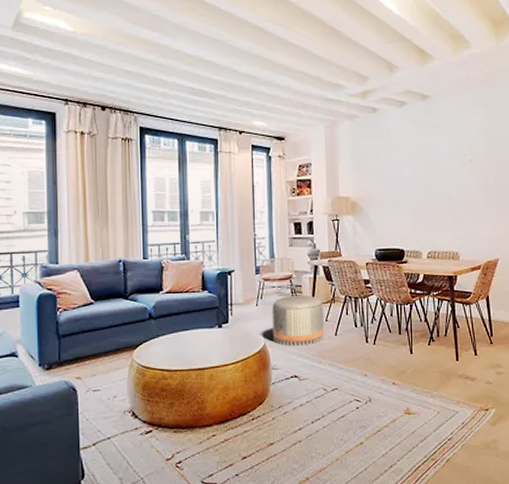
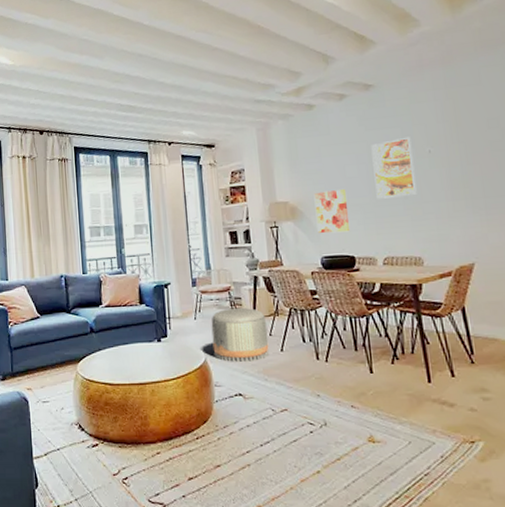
wall art: none [372,188,402,228] -> present [313,188,351,234]
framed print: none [424,145,458,199] -> present [371,136,417,199]

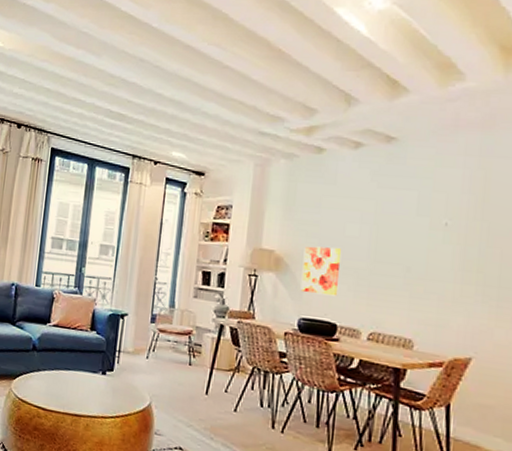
pouf: present [211,307,270,362] -> none [160,354,225,416]
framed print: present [371,136,417,199] -> none [375,203,428,269]

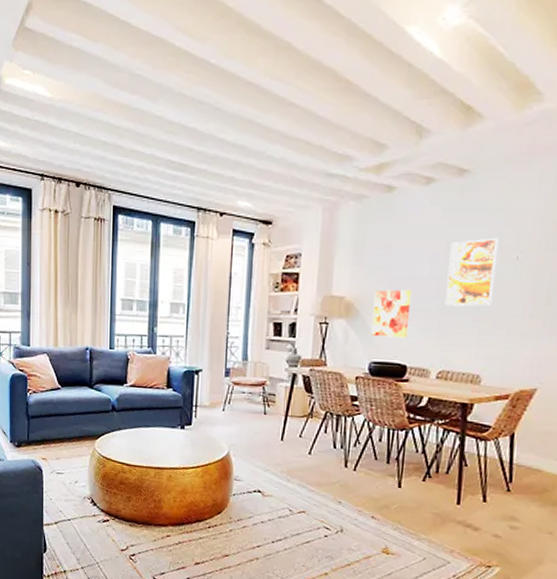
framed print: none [375,203,428,269] -> present [445,237,499,307]

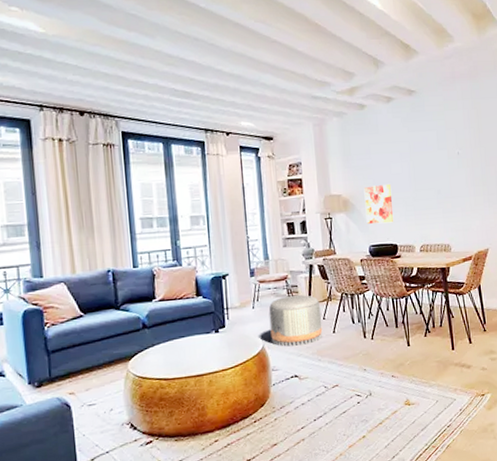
pouf: none [237,403,299,461] -> present [268,294,323,347]
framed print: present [445,237,499,307] -> none [412,139,448,194]

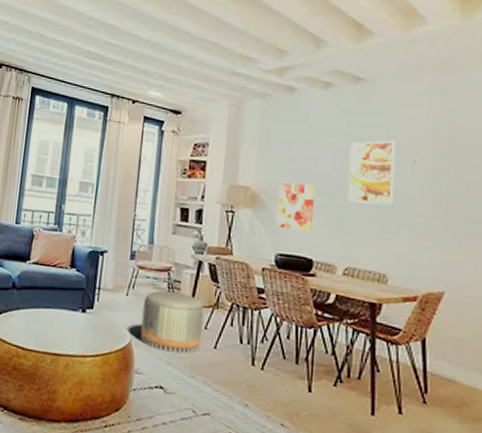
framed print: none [412,139,448,194] -> present [348,140,396,205]

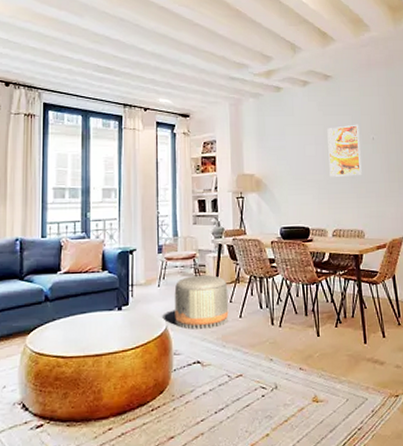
wall art: present [276,182,316,232] -> none [277,165,307,206]

